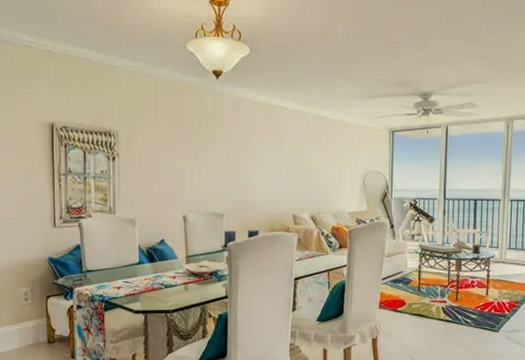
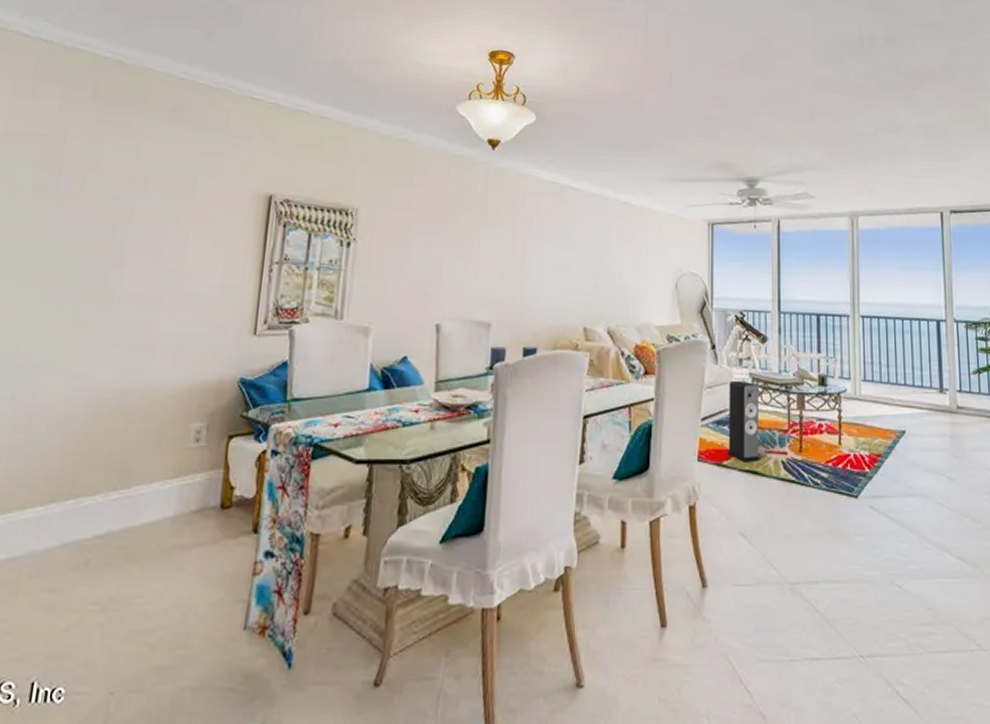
speaker: none [401,250,426,309] -> present [727,380,760,462]

